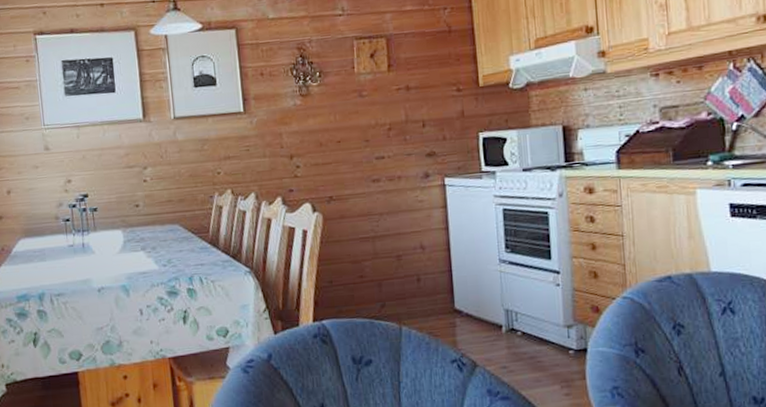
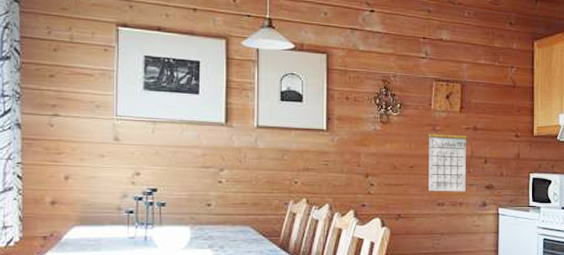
calendar: none [354,85,403,168] -> present [428,122,467,192]

